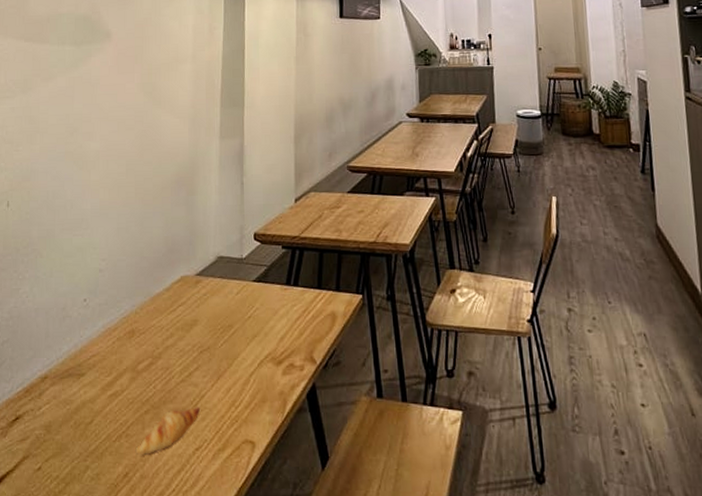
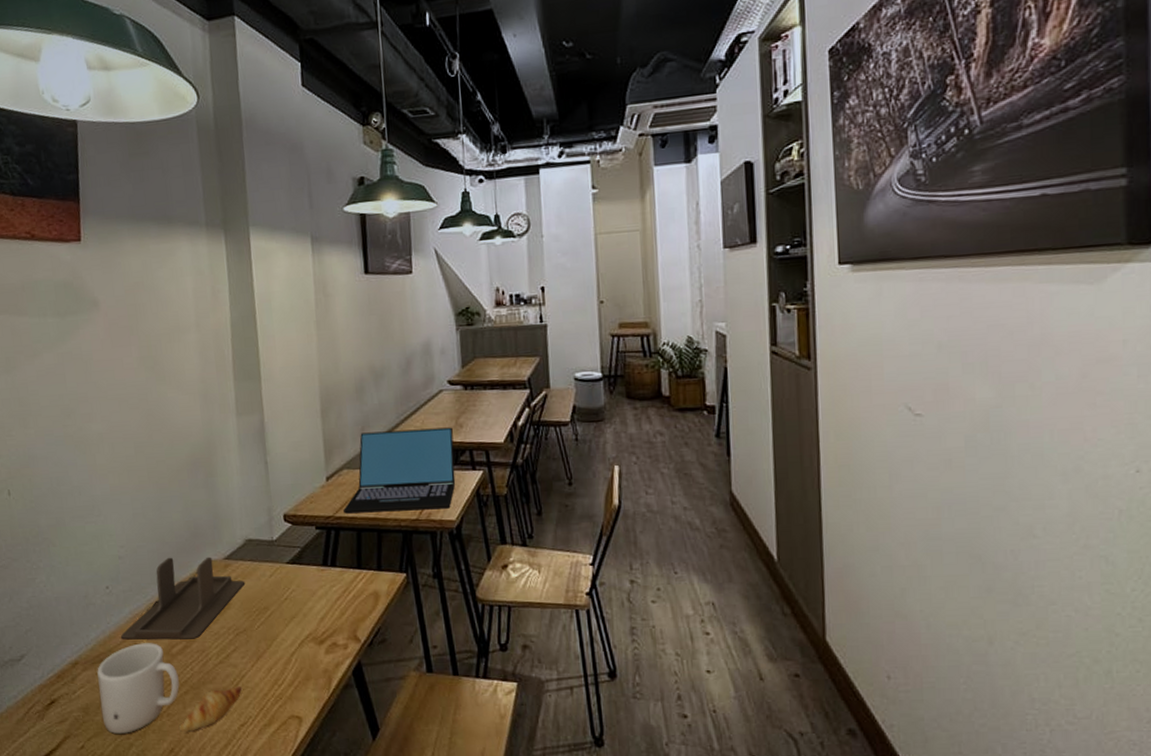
mug: none [63,358,141,456] -> present [97,643,180,735]
napkin holder: none [91,271,212,356] -> present [120,556,244,640]
laptop: none [309,156,411,234] -> present [343,427,456,514]

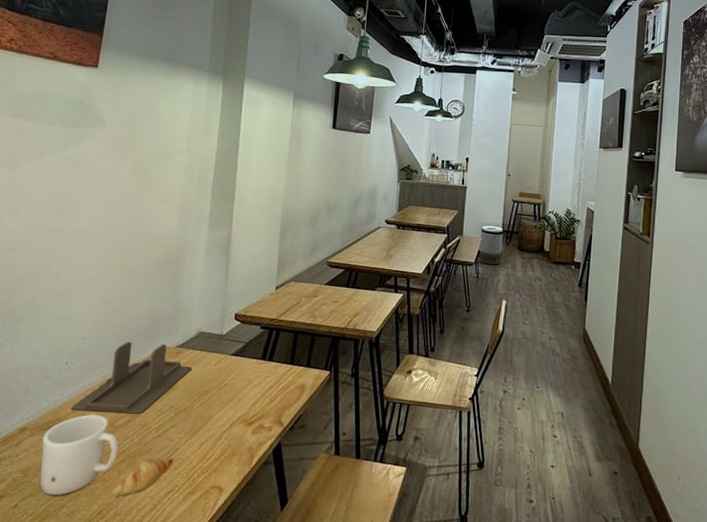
laptop: present [343,427,456,514] -> none [286,253,384,322]

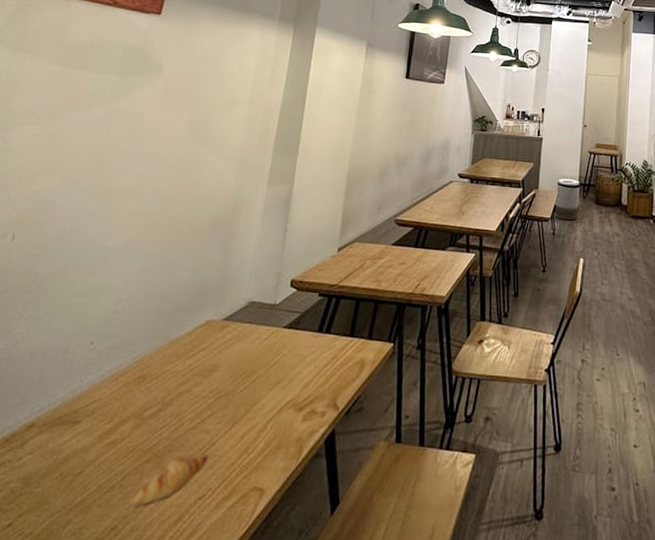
mug: present [39,414,118,496] -> none [43,405,144,510]
napkin holder: present [70,341,192,414] -> none [91,315,238,402]

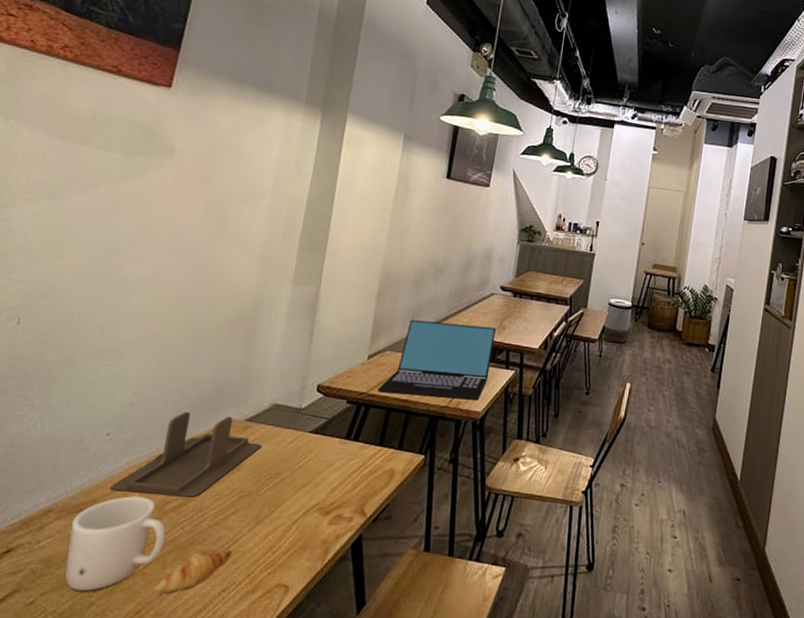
mug: none [43,405,144,510] -> present [64,496,166,592]
napkin holder: none [91,315,238,402] -> present [109,411,261,498]
laptop: none [348,211,456,285] -> present [378,320,496,401]

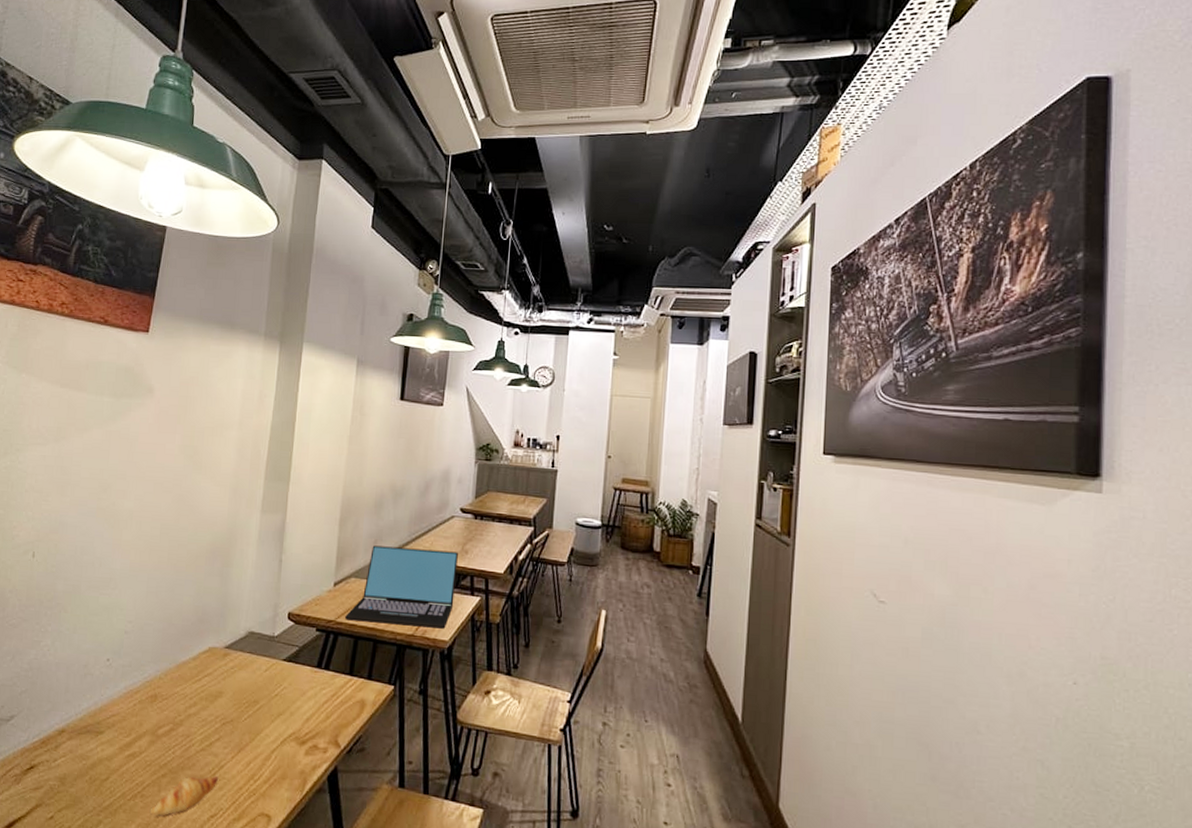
mug: present [64,496,166,592] -> none [77,719,160,810]
napkin holder: present [109,411,261,498] -> none [111,638,240,723]

